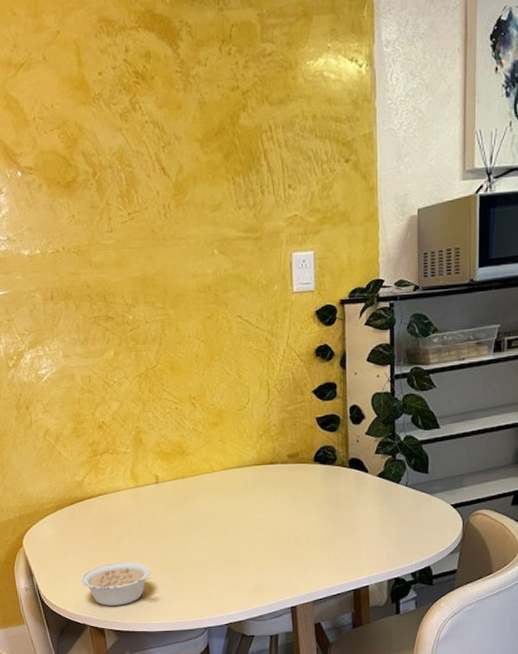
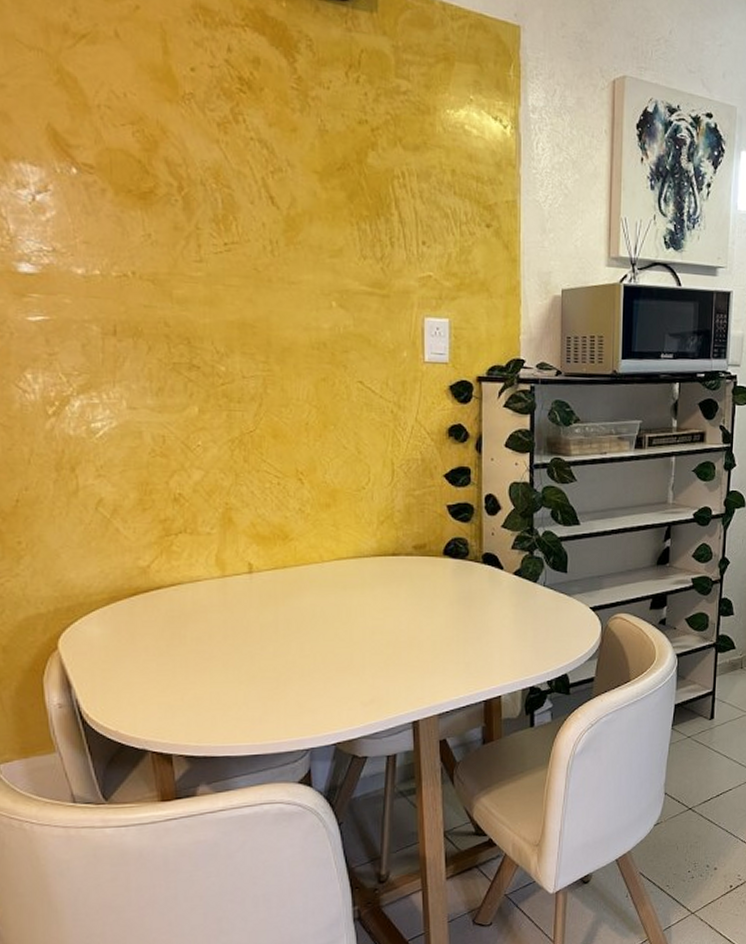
legume: present [80,562,151,606] -> none [140,669,239,726]

